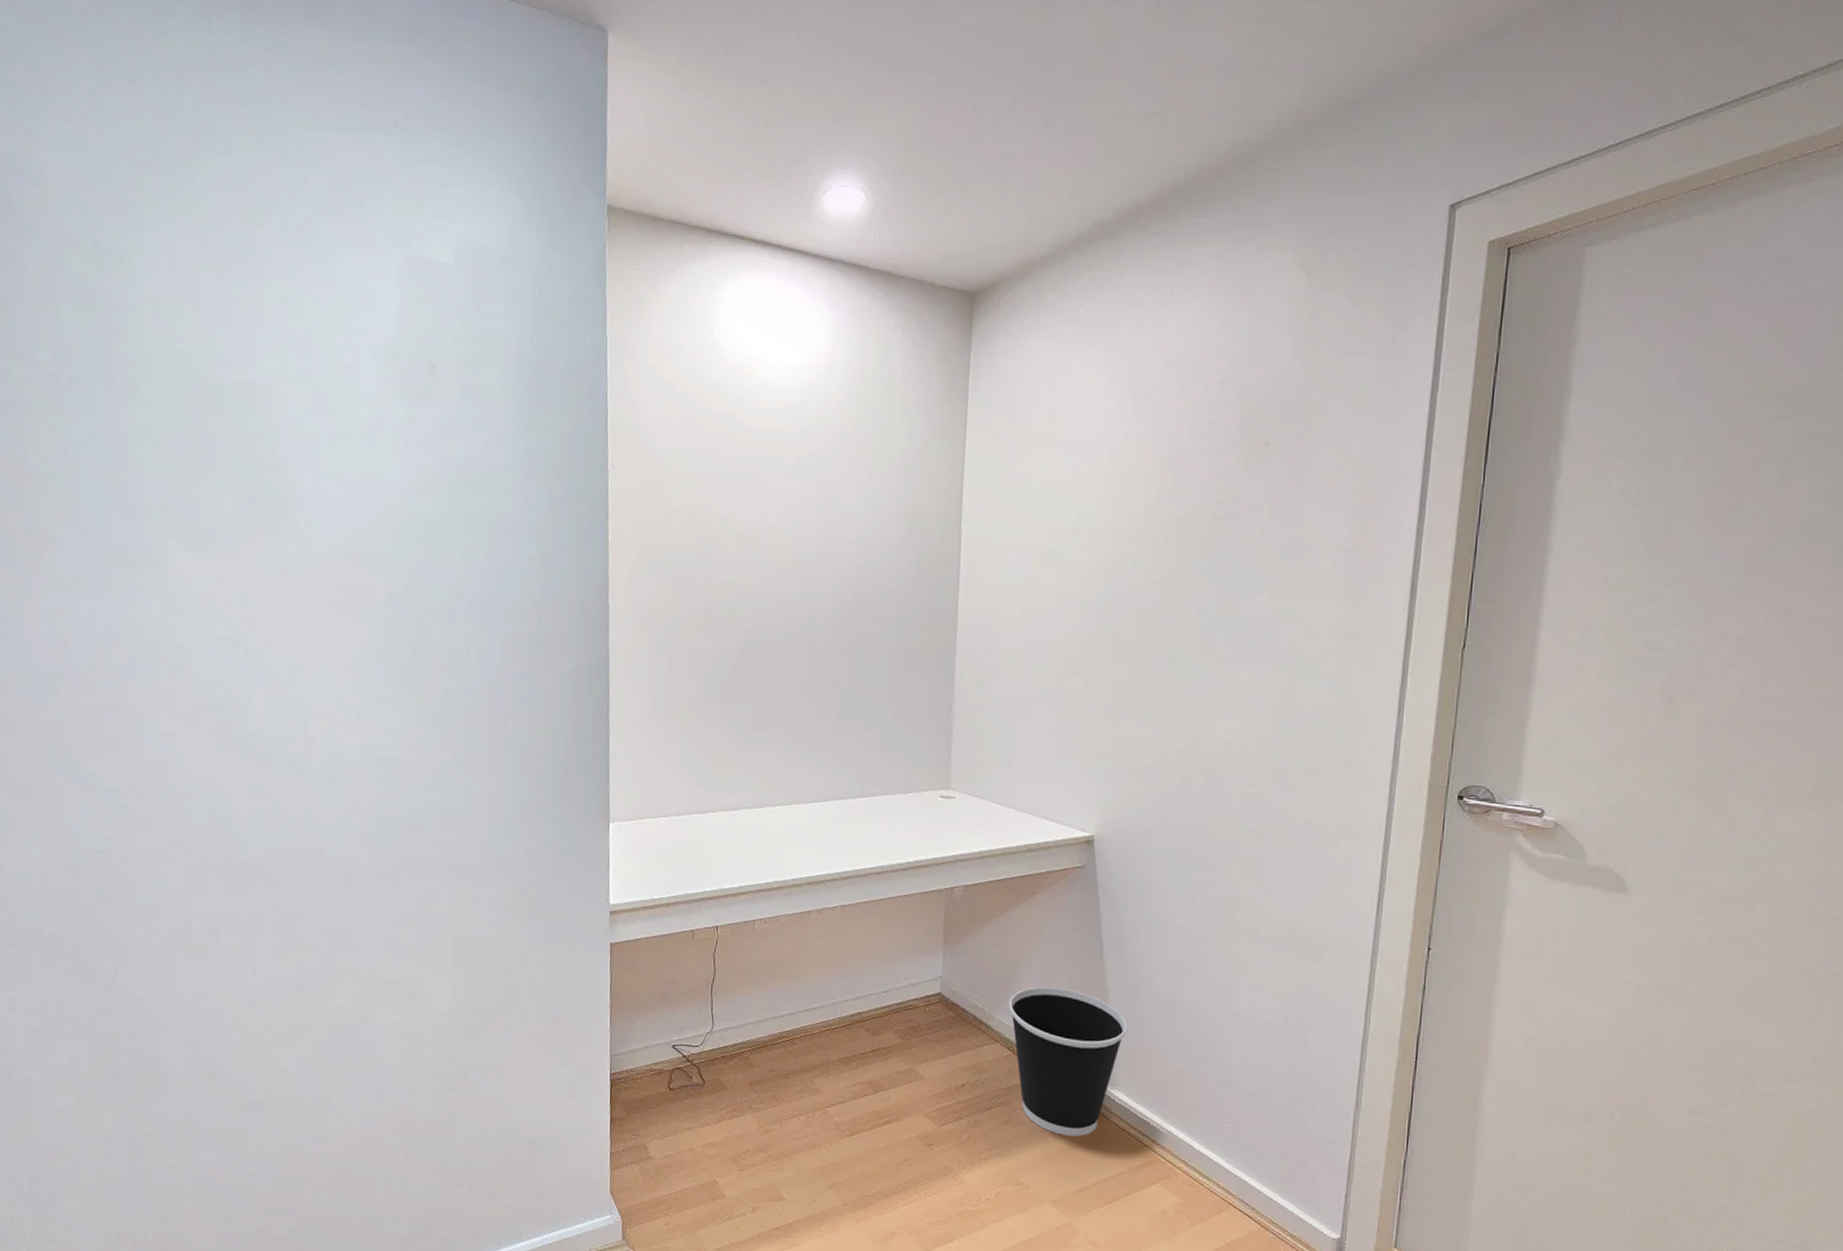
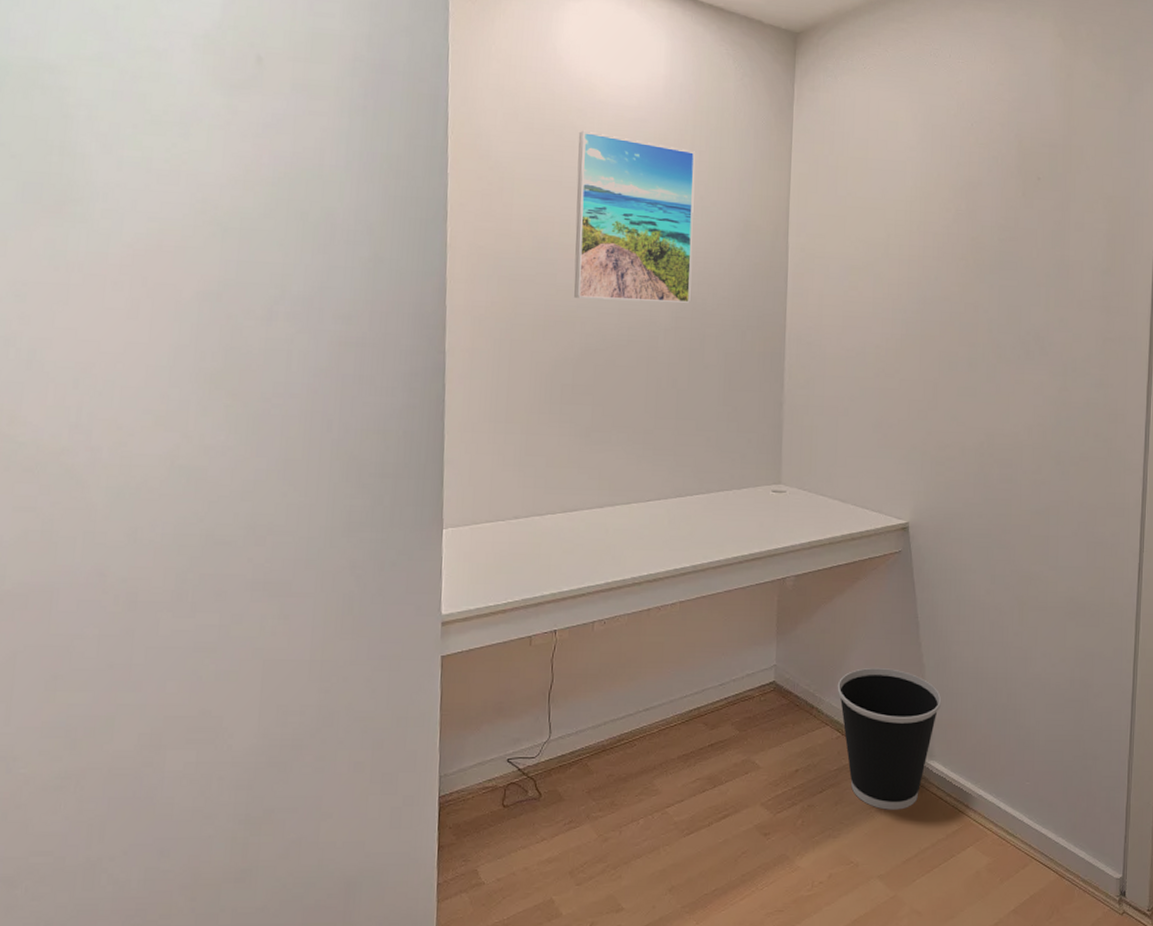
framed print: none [733,418,860,598] -> present [574,130,695,304]

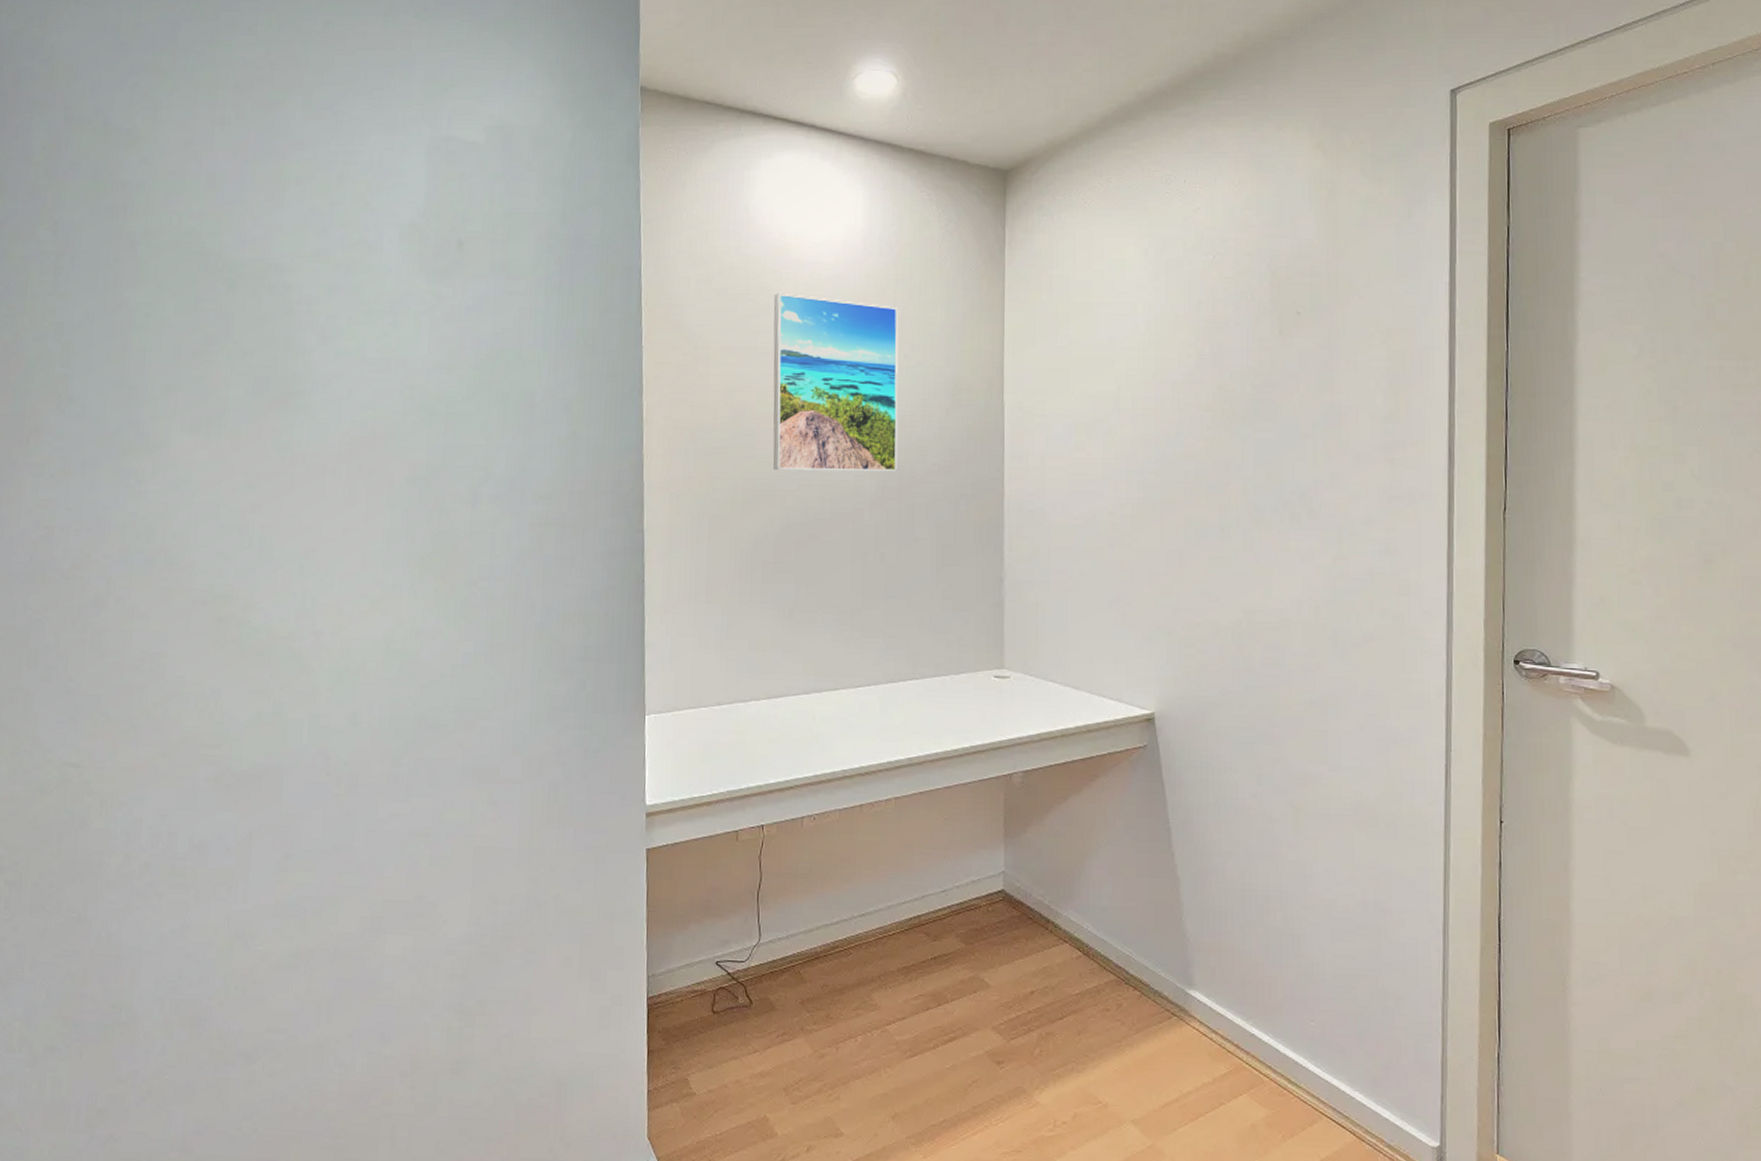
wastebasket: present [837,667,942,810] -> none [1076,878,1202,1045]

